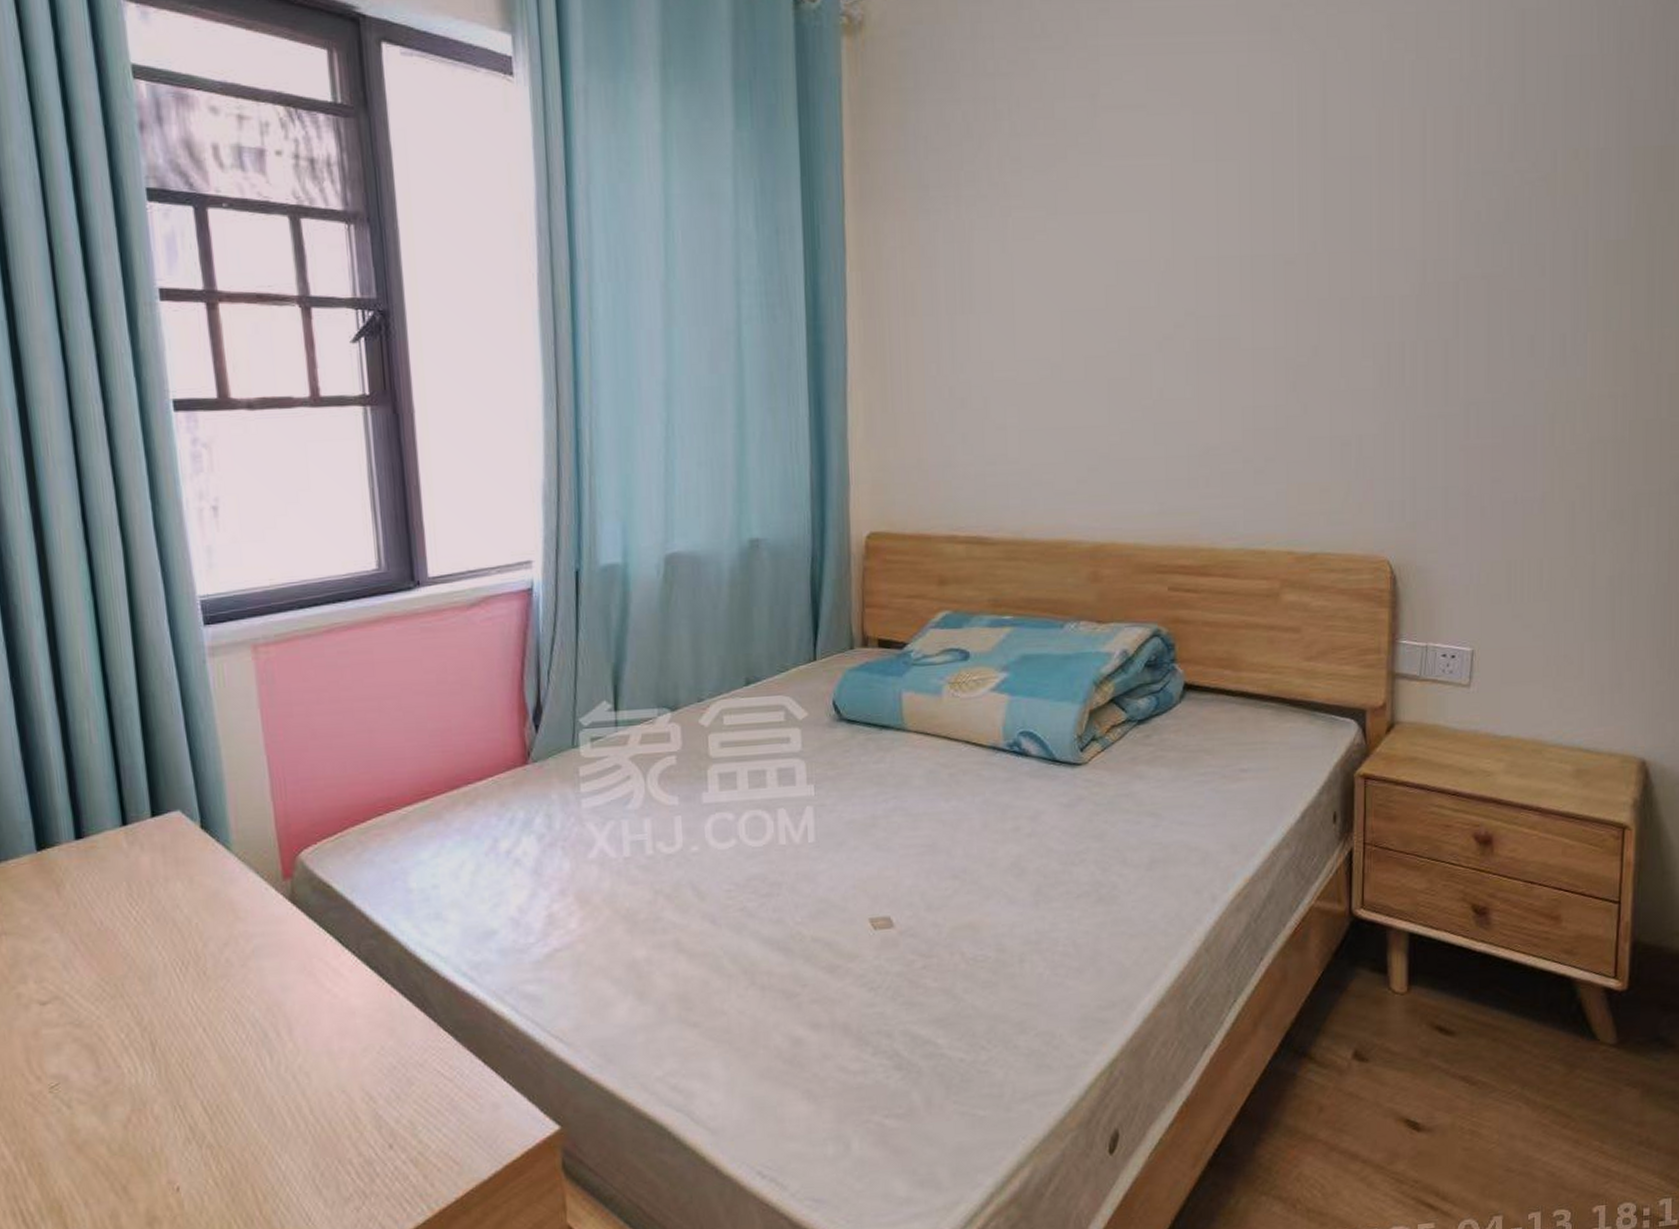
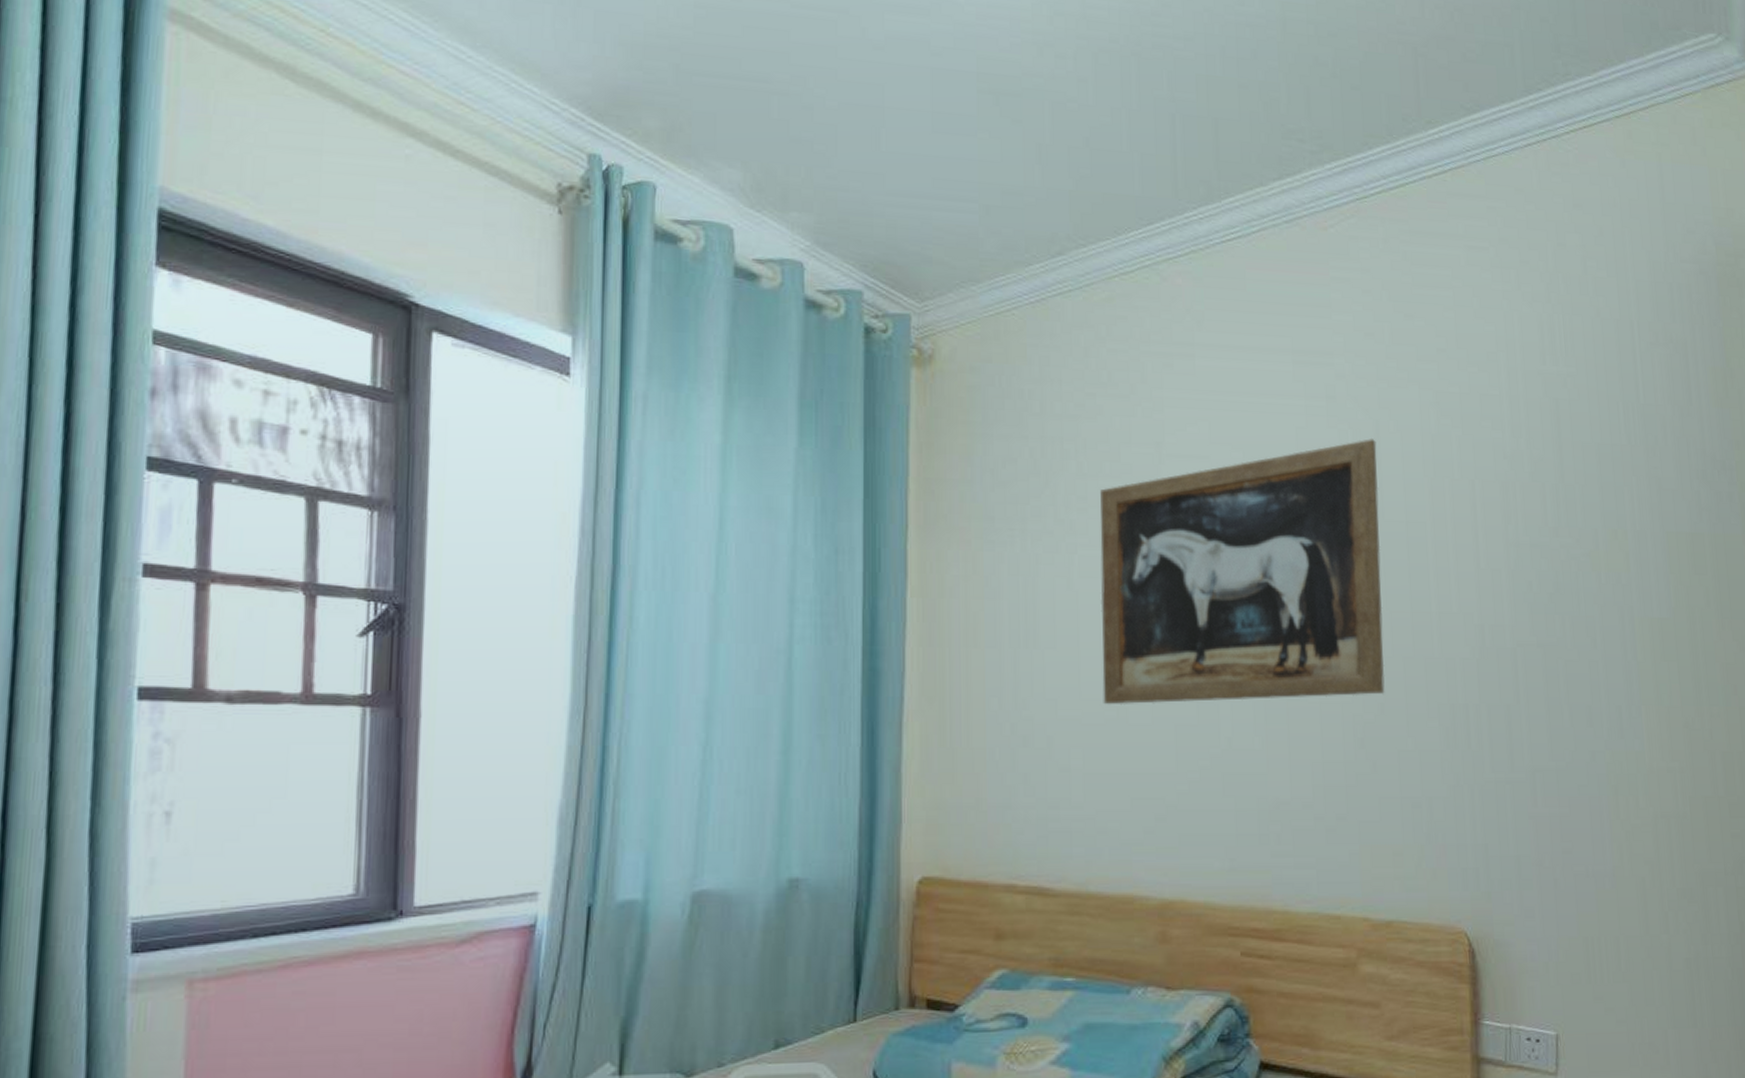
wall art: none [1034,71,1323,364] -> present [1100,439,1385,705]

